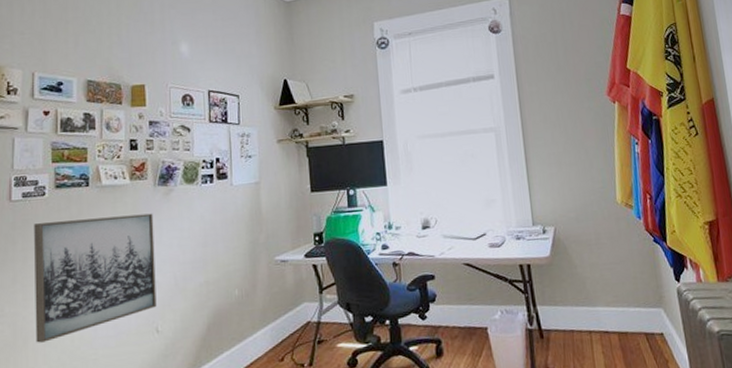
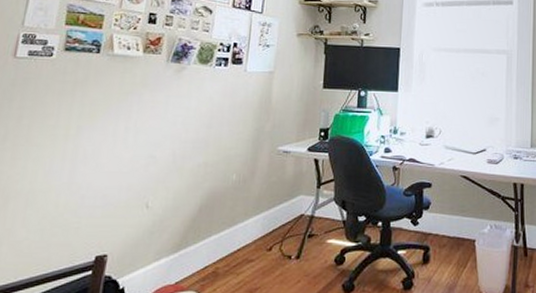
wall art: present [34,213,157,343] -> none [17,83,162,205]

